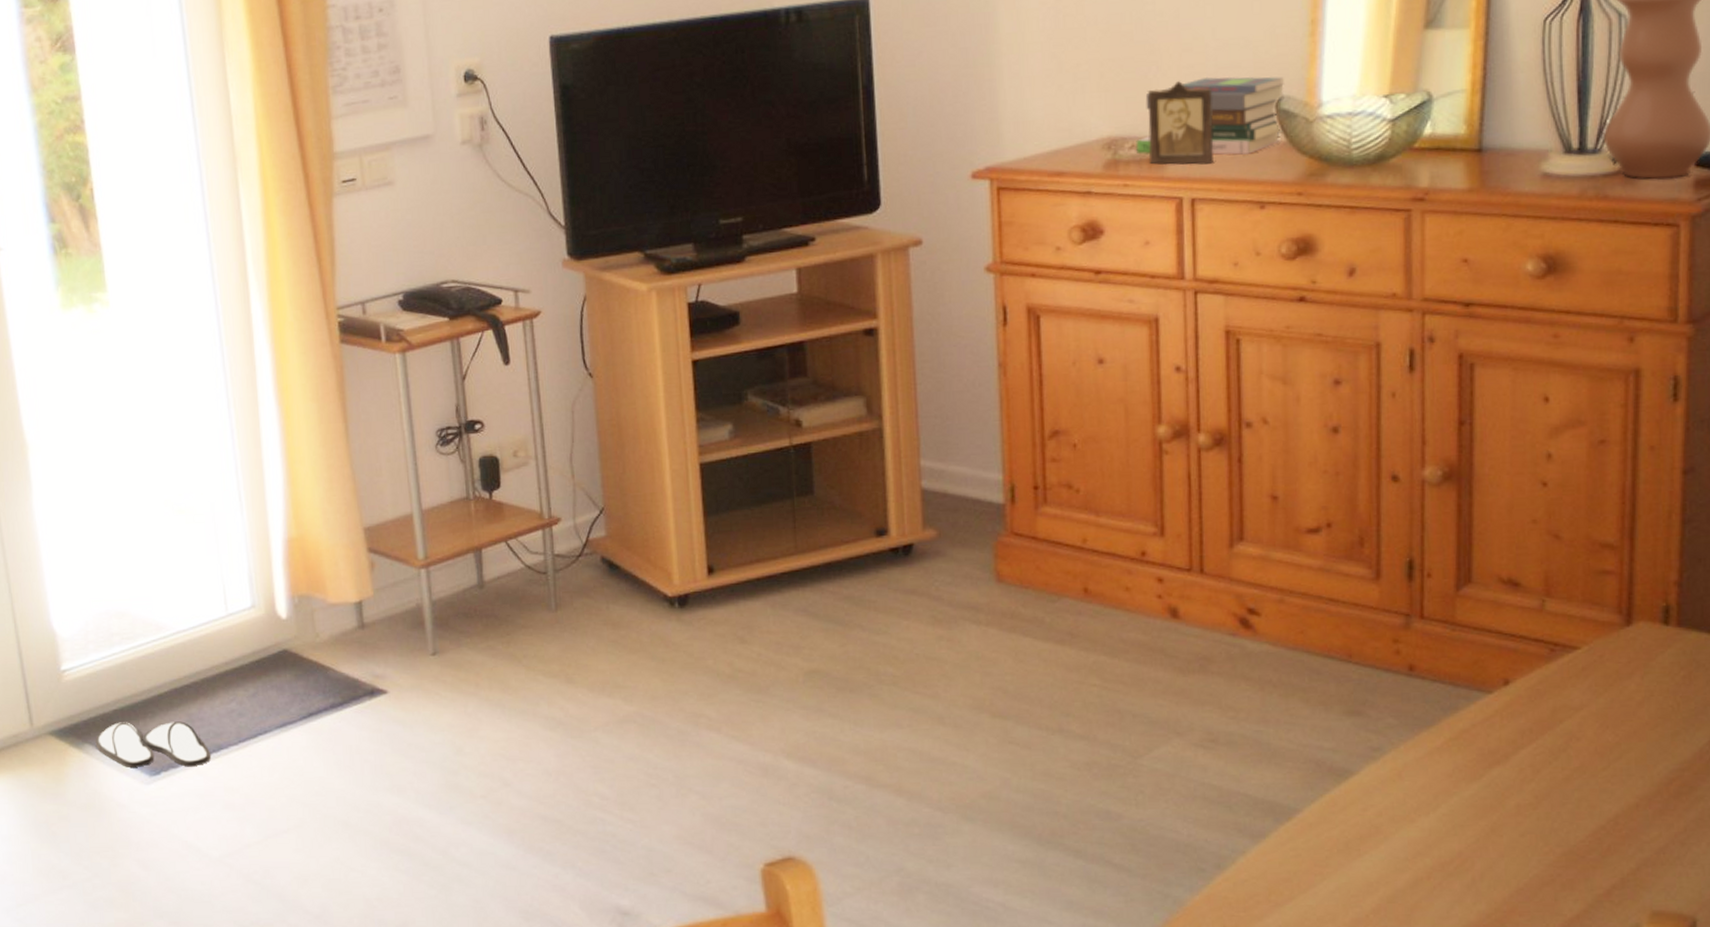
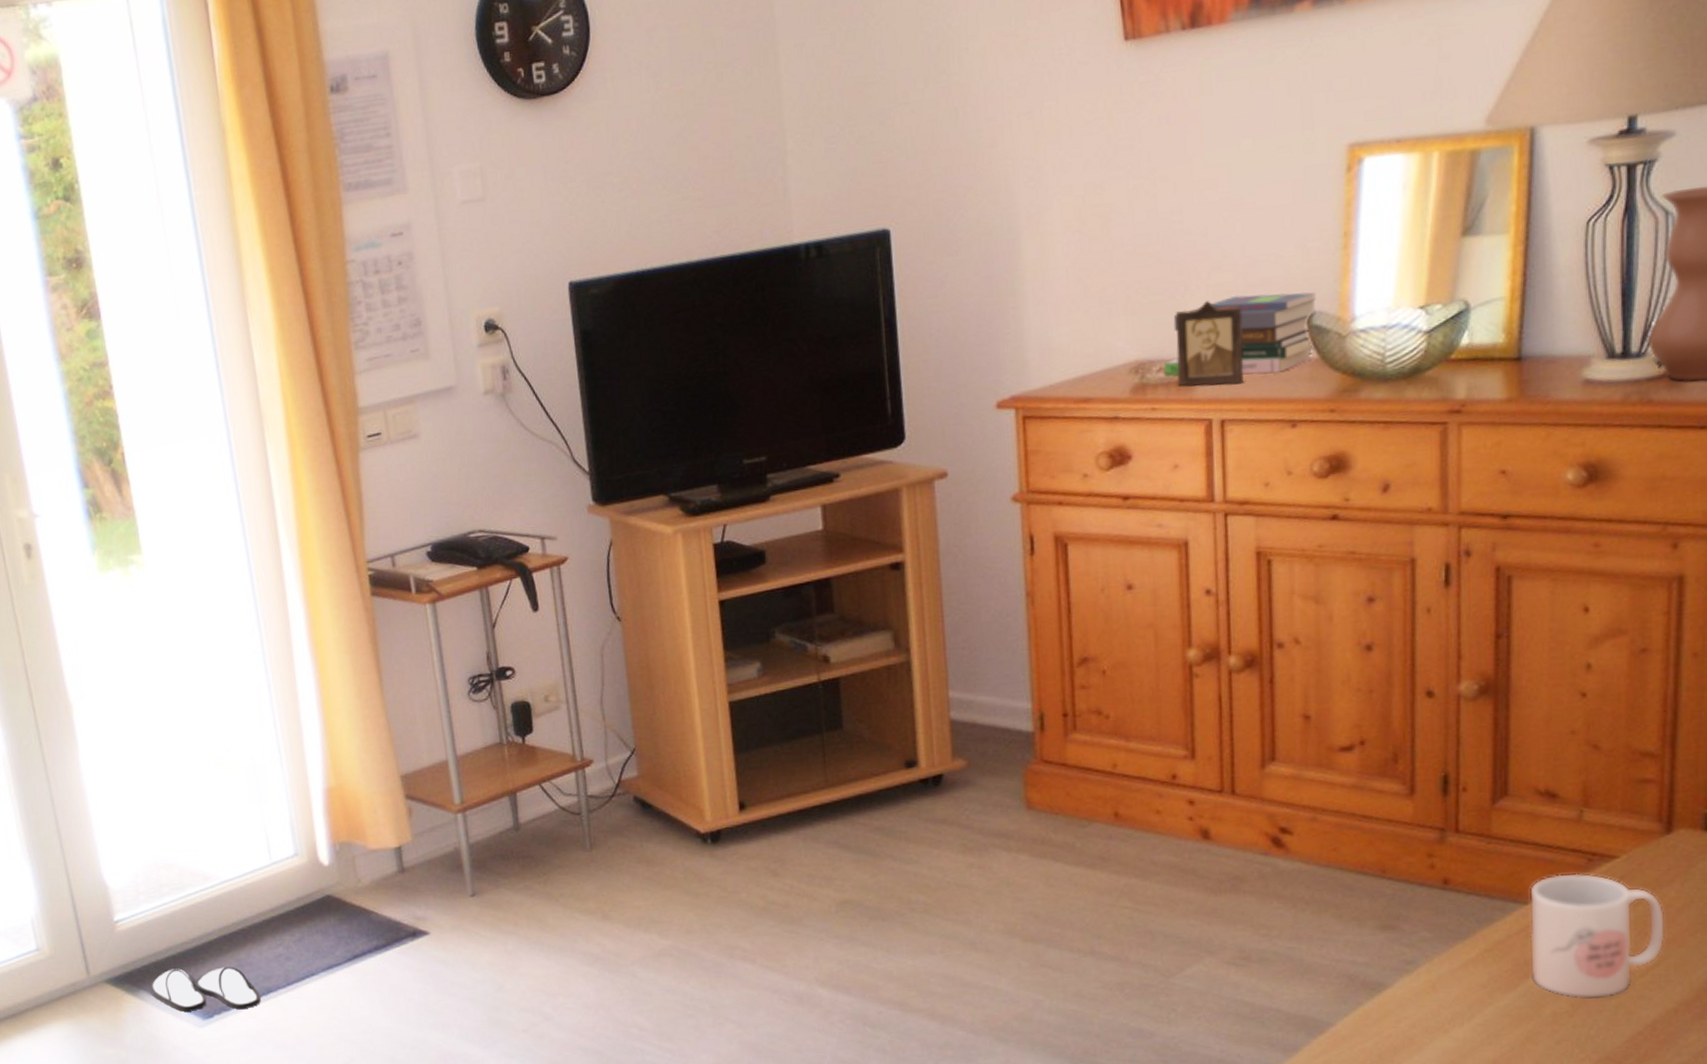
mug: none [1493,663,1627,792] -> present [1529,873,1666,1000]

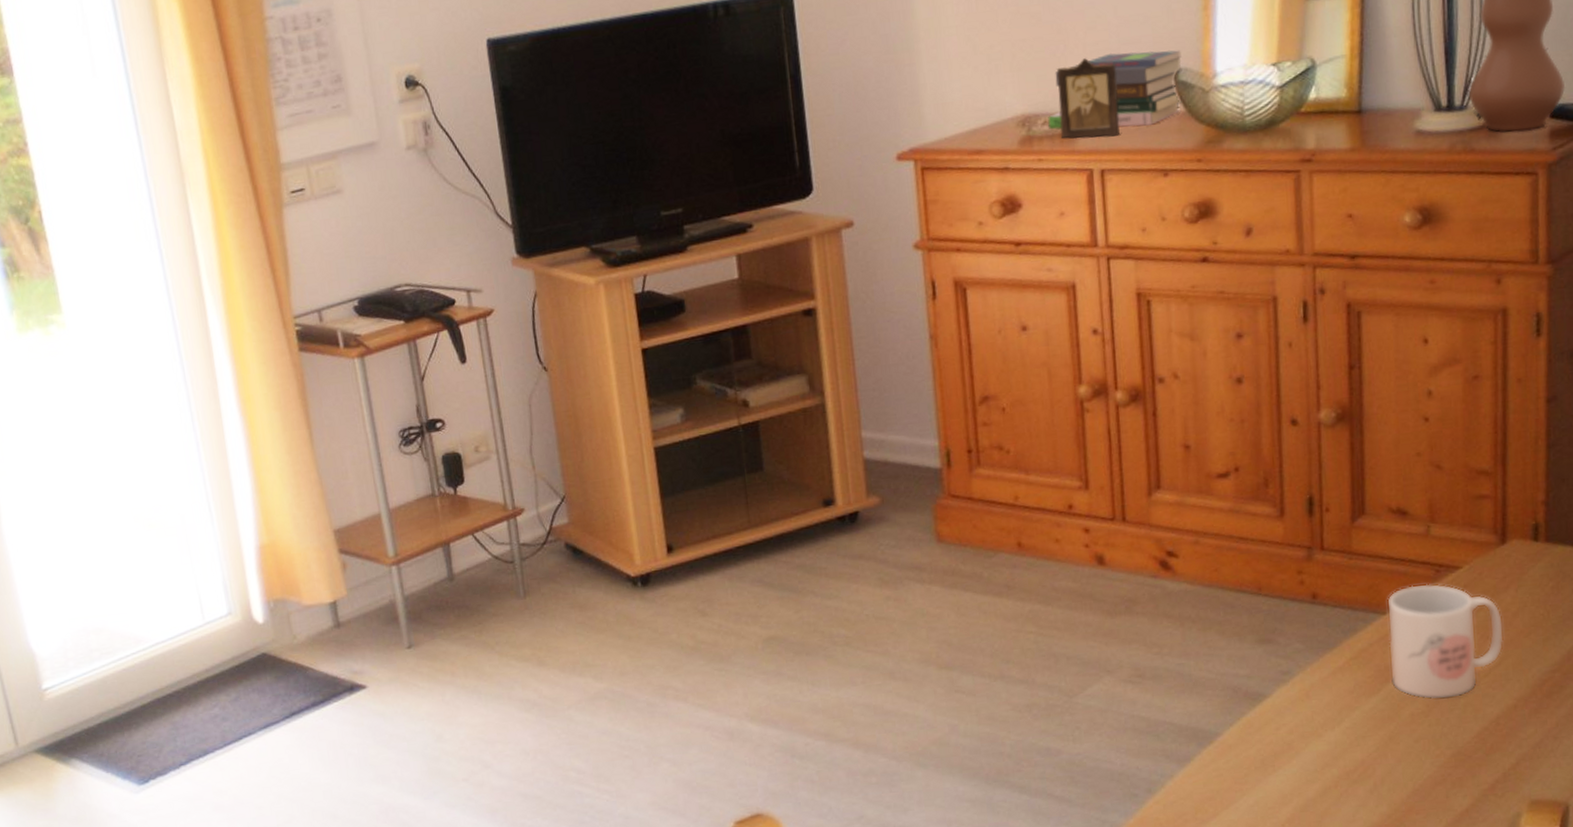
slippers: present [149,967,261,1012] -> none [81,730,198,778]

